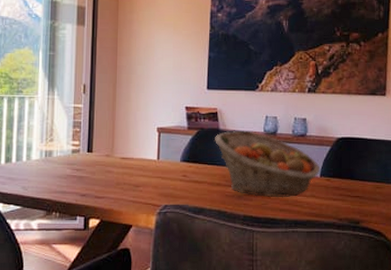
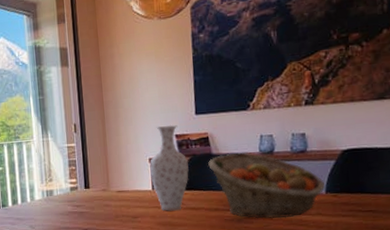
vase: none [157,96,195,183] -> present [150,124,189,211]

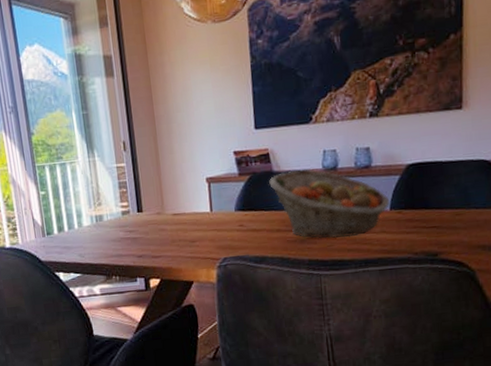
vase: present [150,124,189,211] -> none [207,140,249,234]

